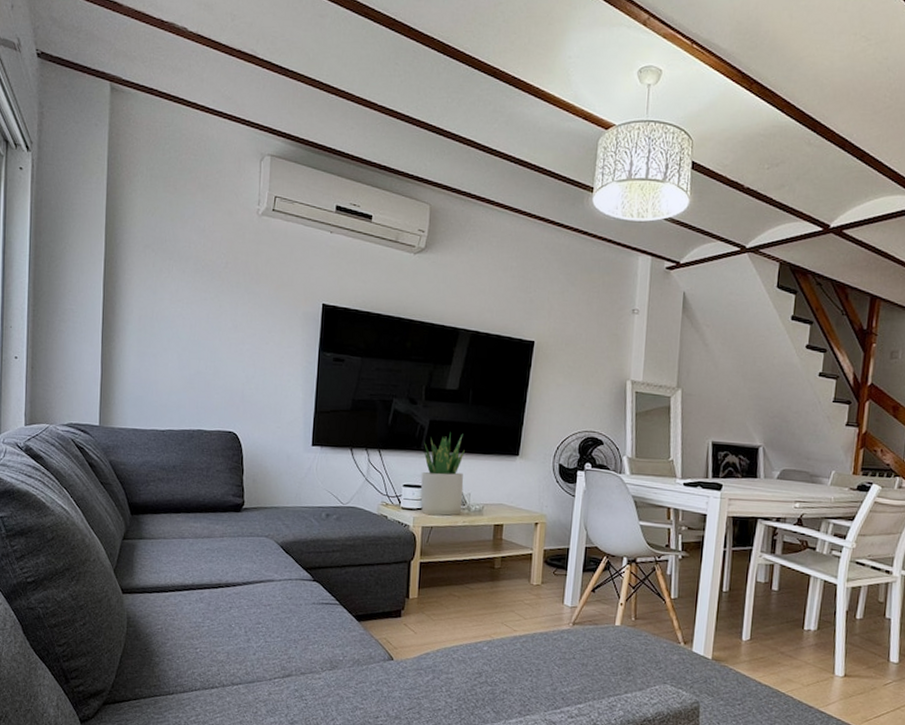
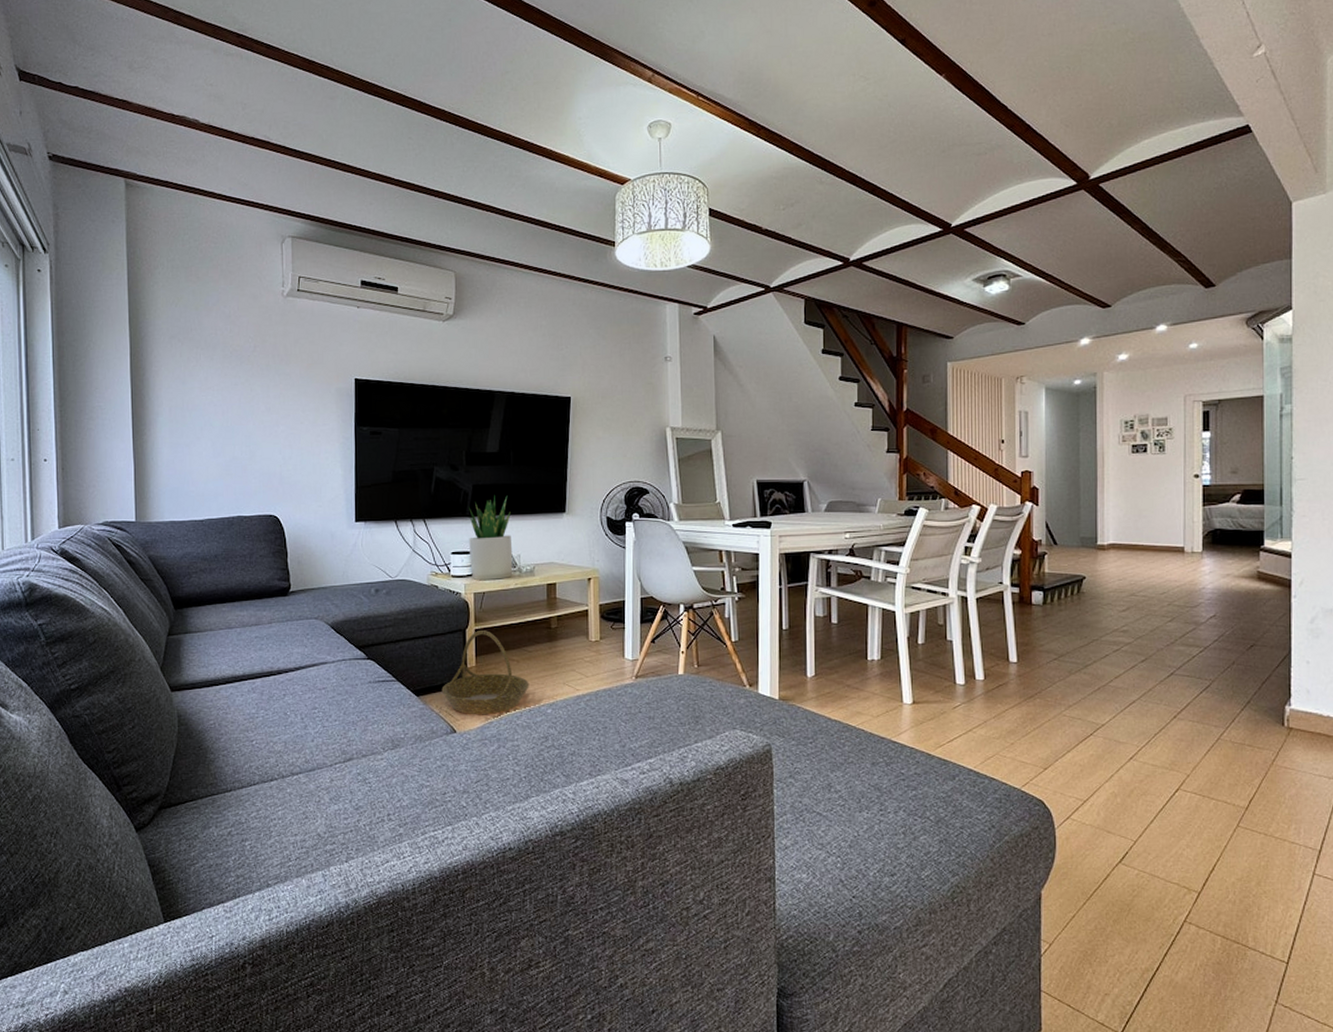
basket: none [382,563,468,646] -> present [441,630,529,715]

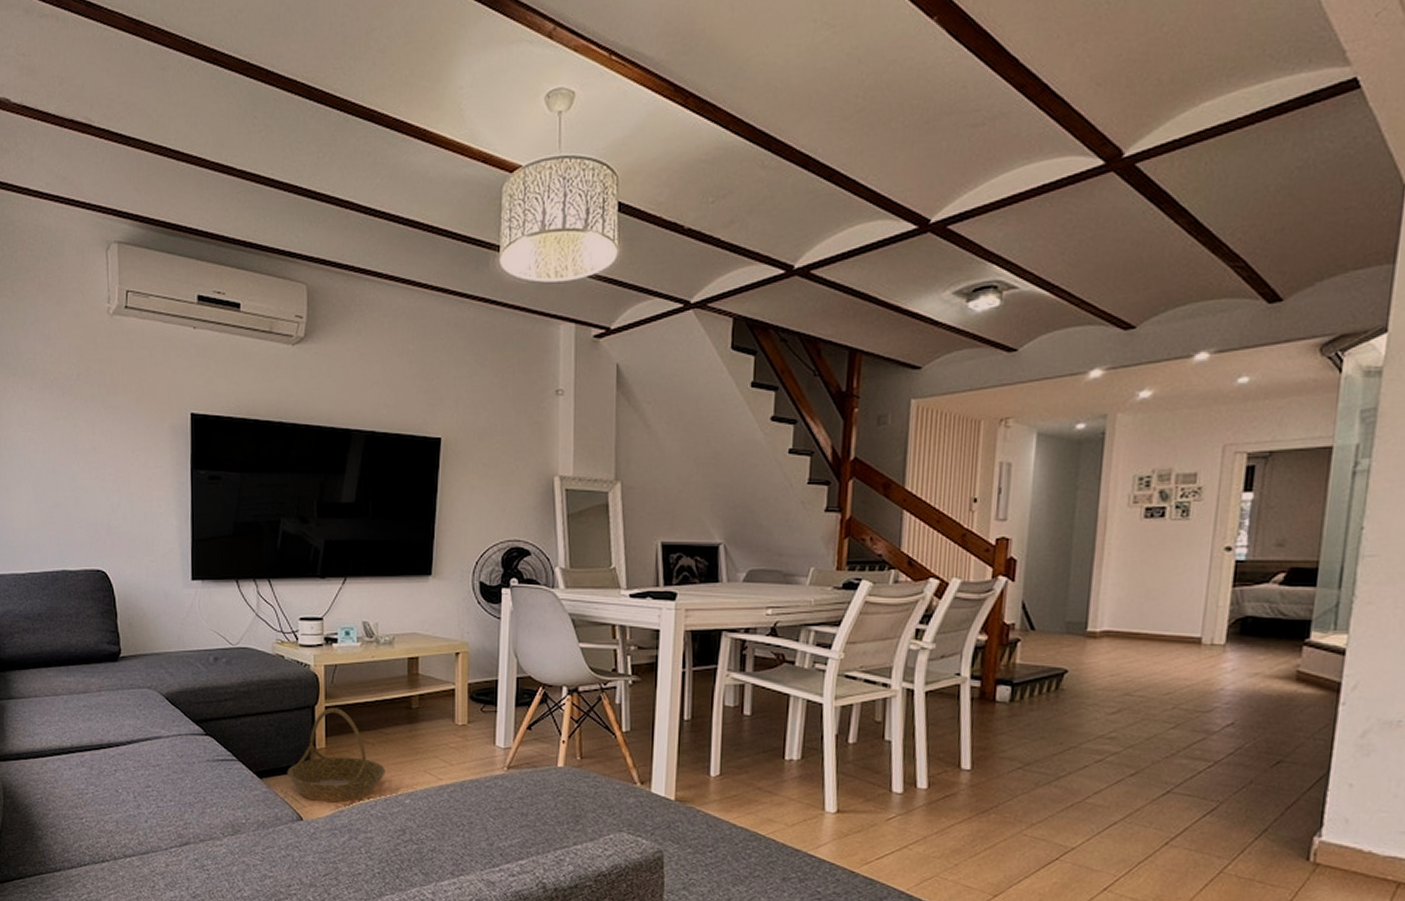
planter: present [468,495,513,581] -> none [319,554,369,652]

